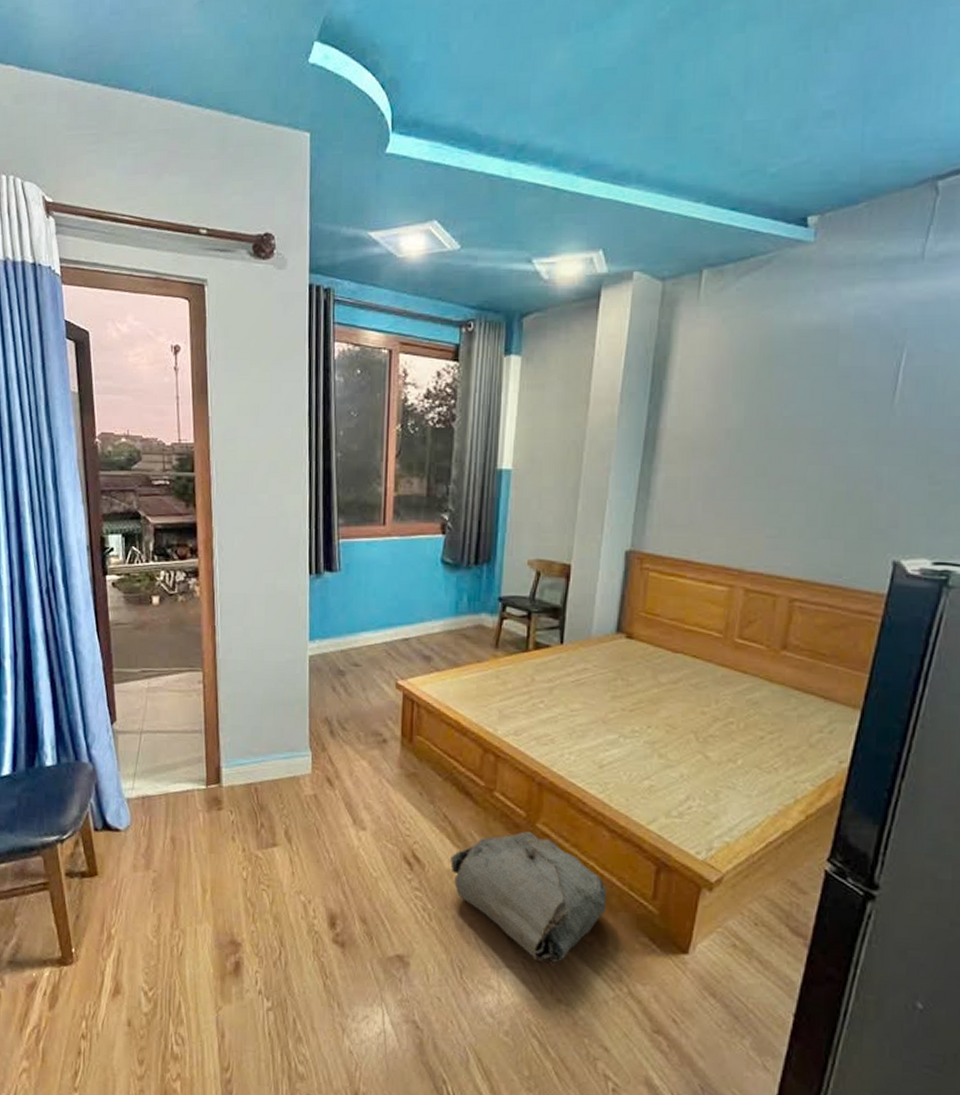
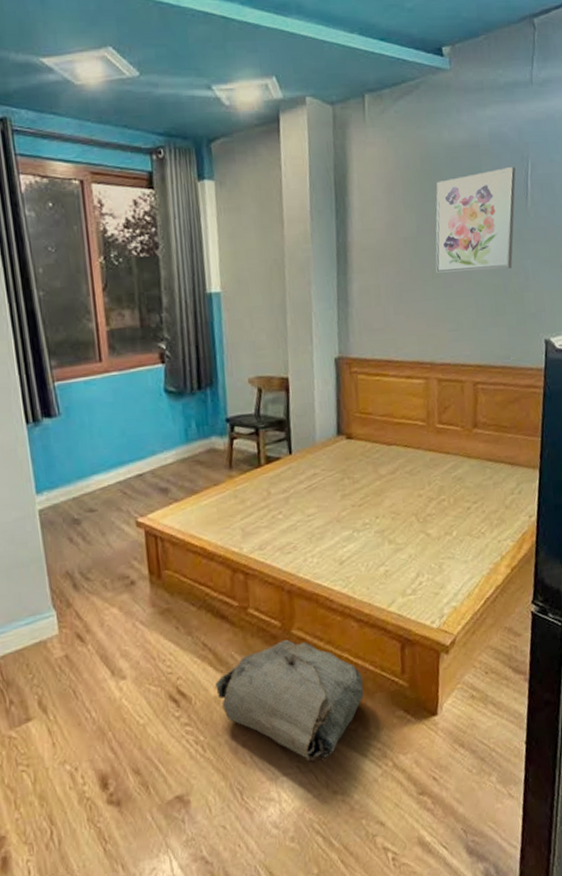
wall art: none [761,356,884,474] -> present [435,167,516,274]

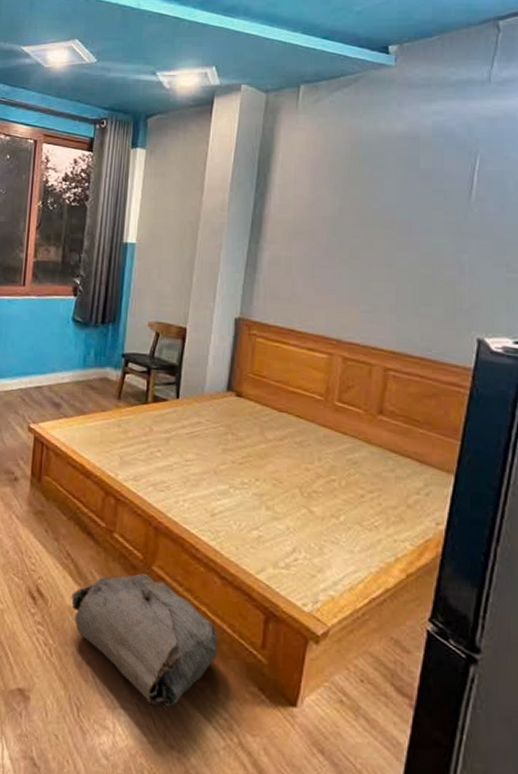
wall art: present [435,167,516,274] -> none [355,161,460,260]

